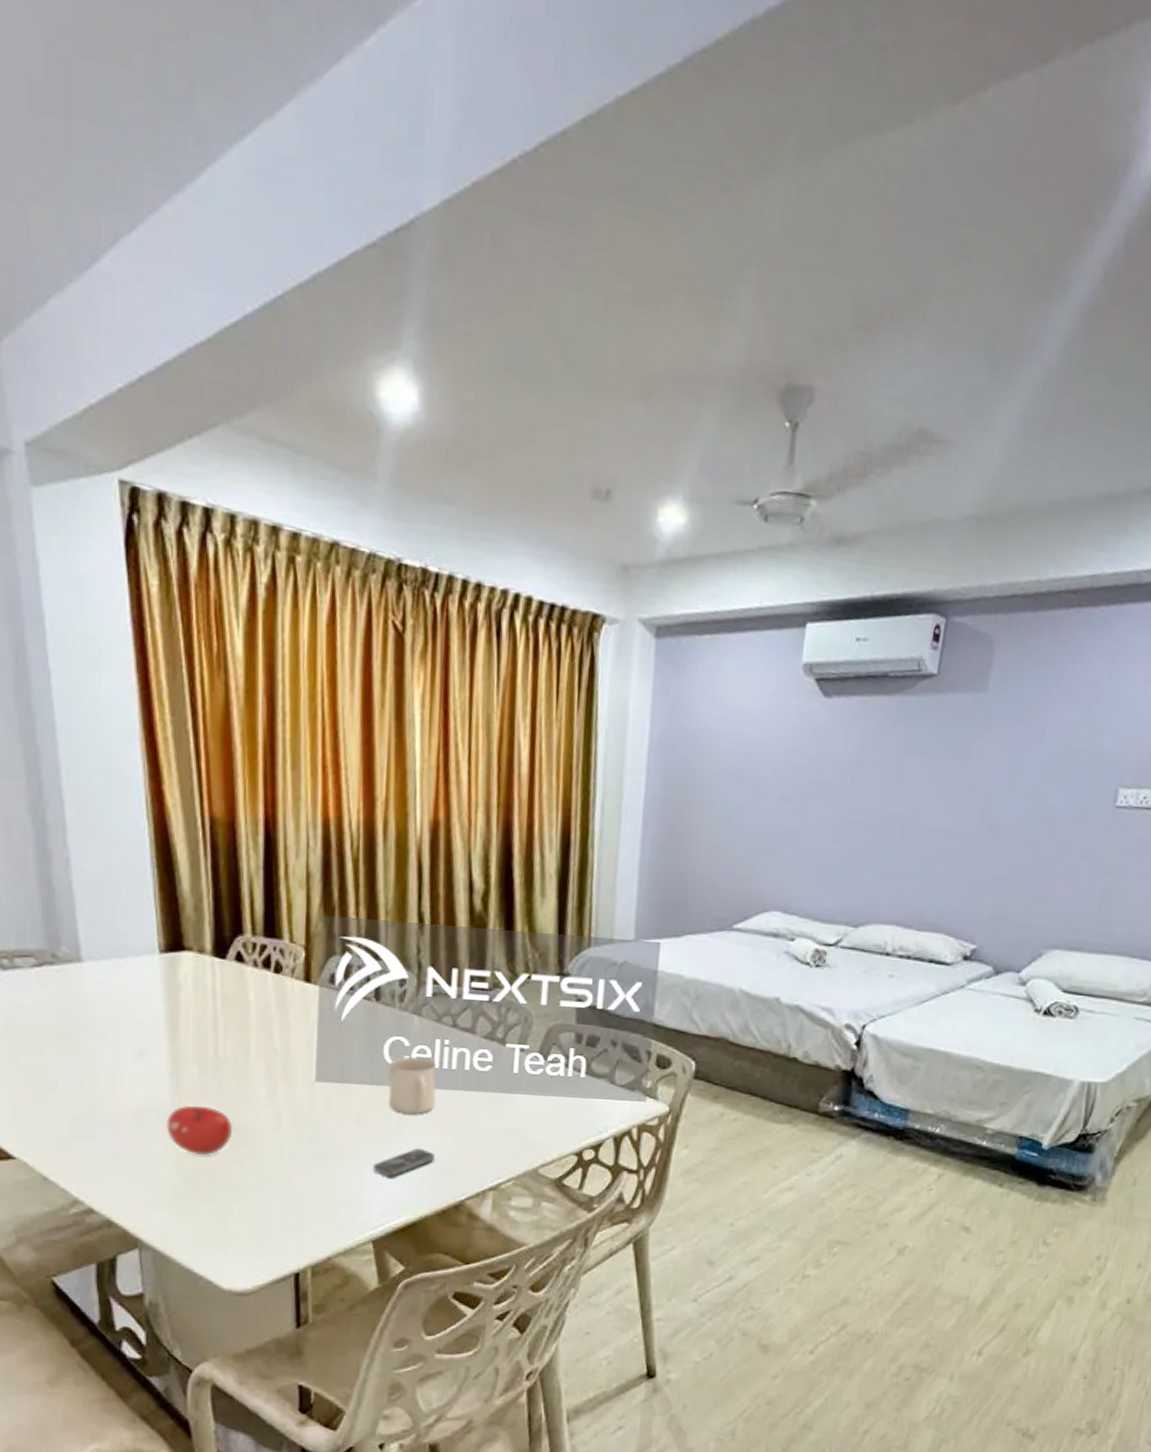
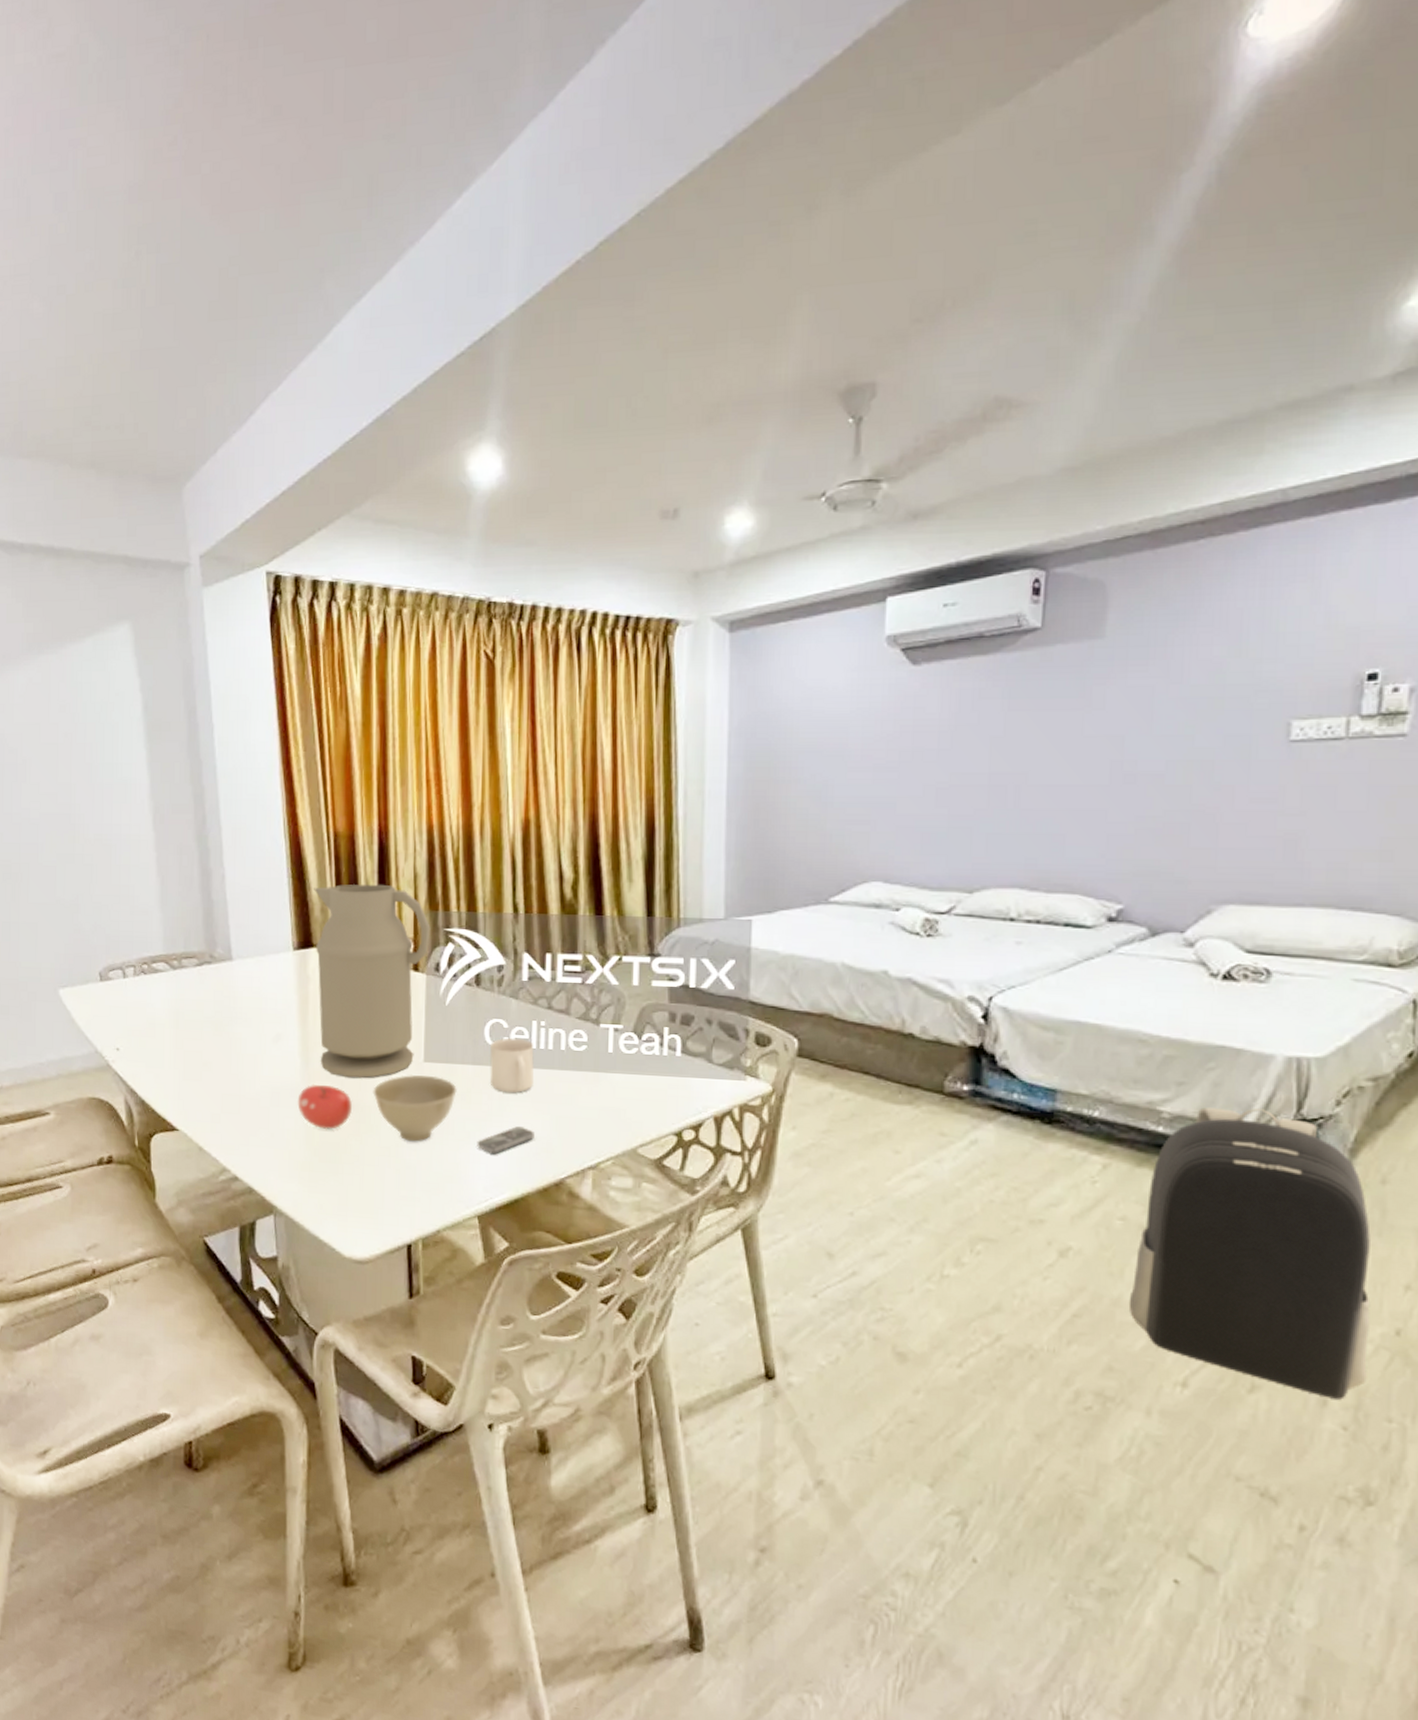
water jug: none [185,879,325,1099] -> present [314,884,431,1079]
bowl: none [256,1095,352,1167] -> present [373,1075,457,1142]
backpack: none [946,1124,1121,1356] -> present [1130,1107,1371,1400]

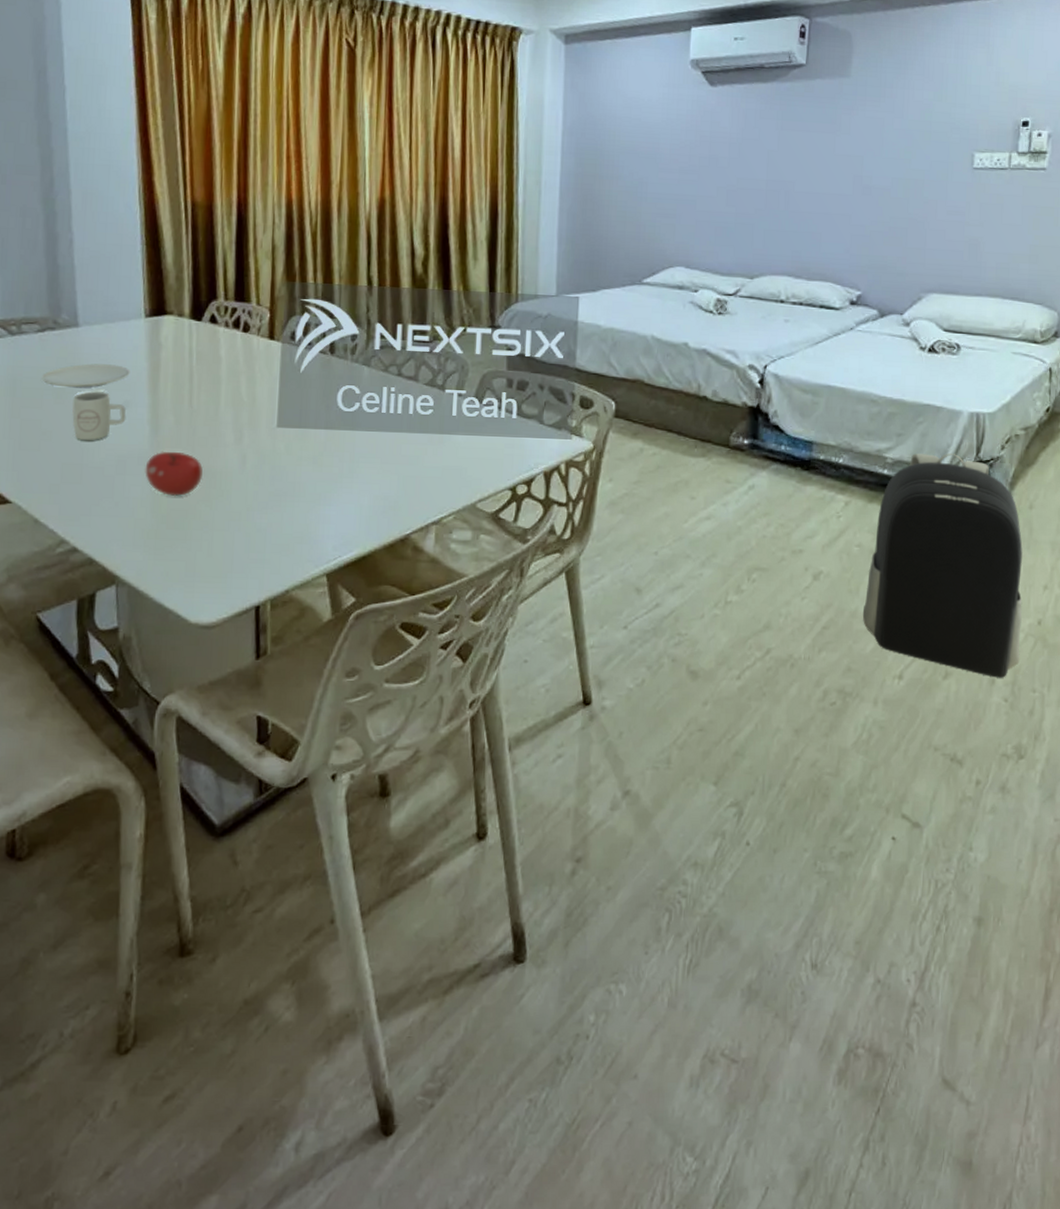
plate: none [201,996,281,1021] -> present [42,363,130,388]
mug: none [229,1024,279,1073] -> present [72,391,126,441]
water jug: present [314,884,431,1079] -> none [169,253,287,445]
bowl: present [373,1075,457,1142] -> none [224,440,309,505]
mobile phone: present [477,1126,534,1155] -> none [327,487,383,515]
cup: present [489,1037,535,1093] -> none [341,403,385,455]

